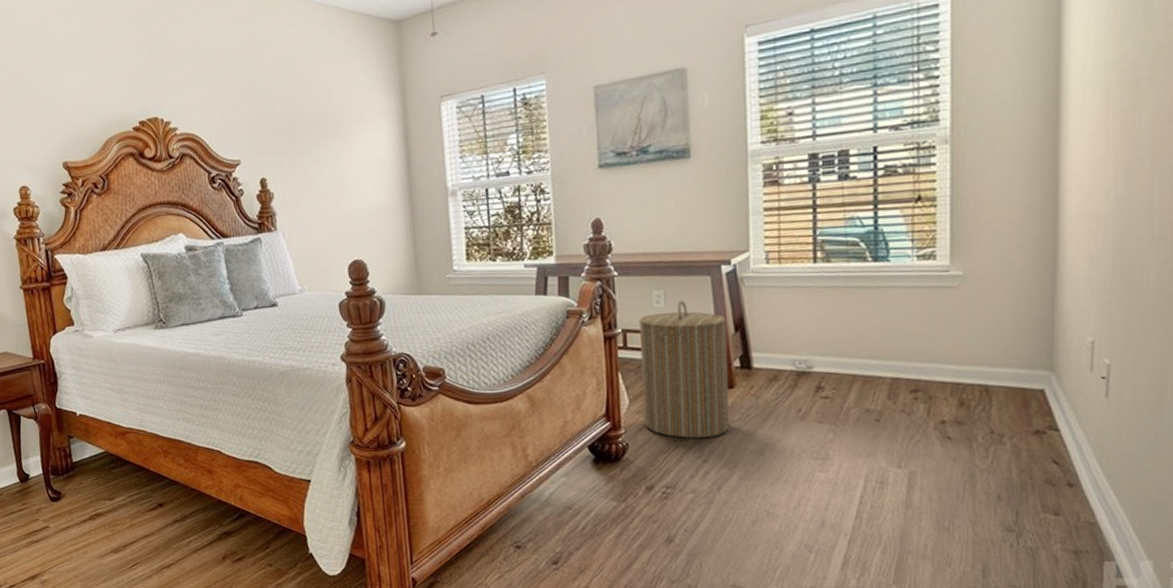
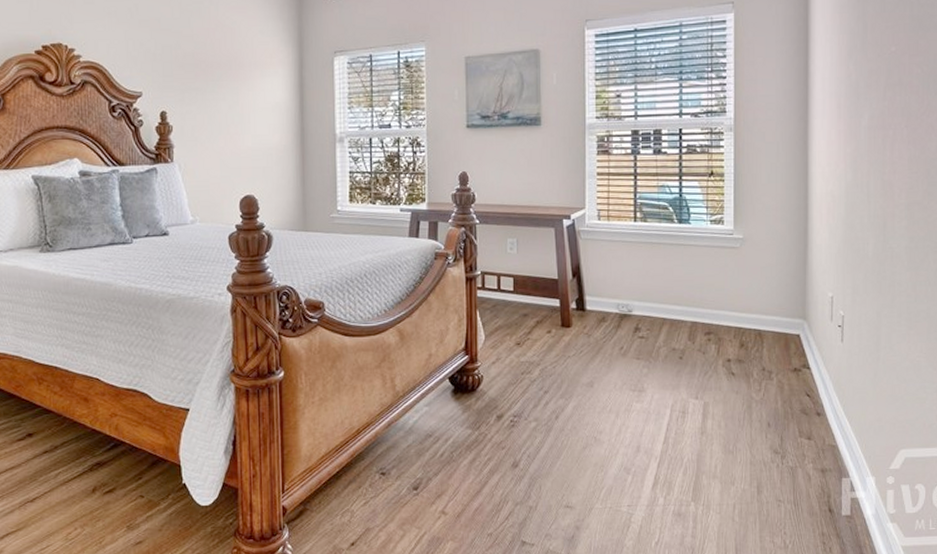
laundry hamper: present [638,300,729,438] -> none [495,248,567,372]

